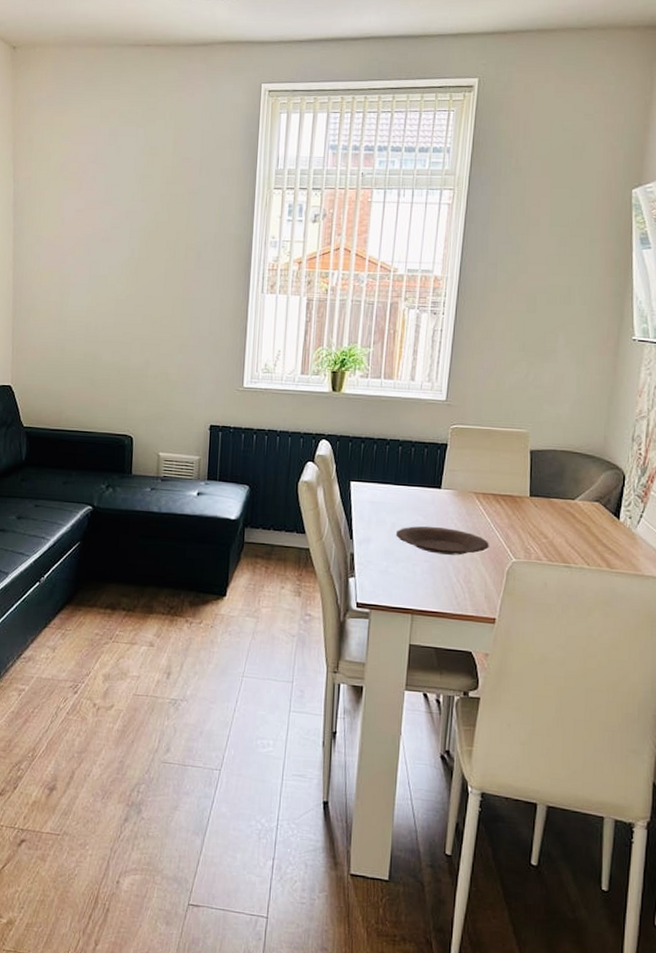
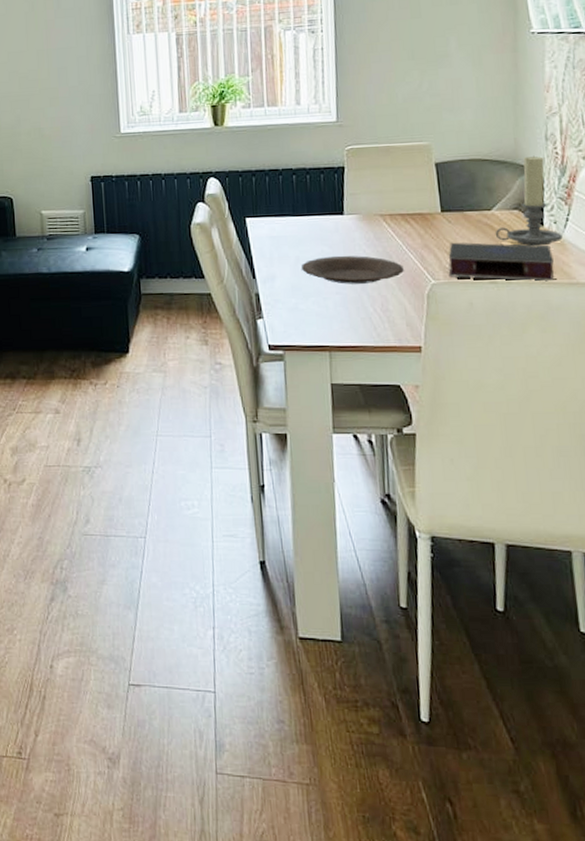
book: none [529,525,625,572] -> present [448,242,555,283]
candle holder: none [575,454,635,538] -> present [495,155,563,246]

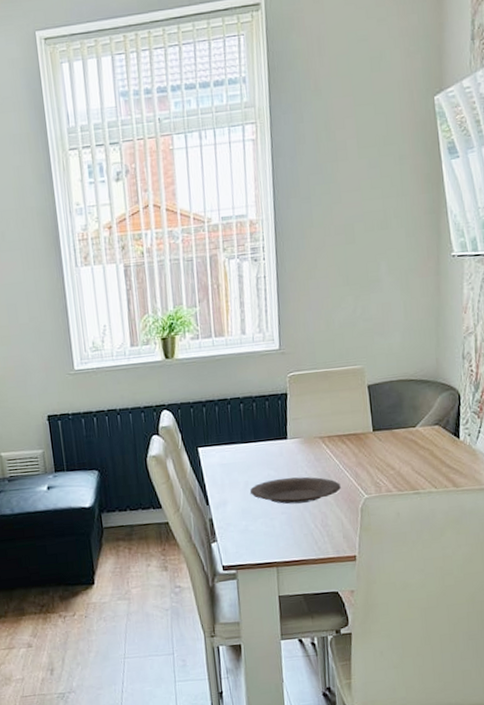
book: present [448,242,555,283] -> none [379,456,468,492]
candle holder: present [495,155,563,246] -> none [419,374,475,458]

